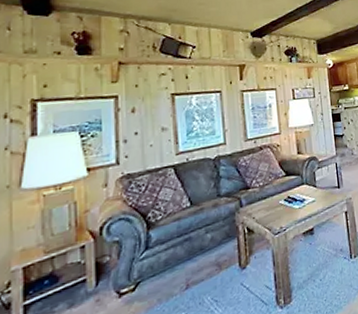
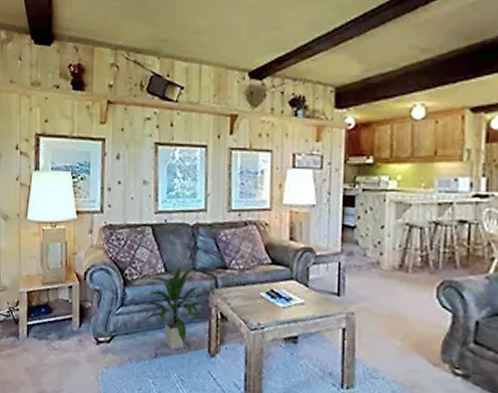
indoor plant: none [168,193,231,276] -> present [141,265,203,350]

